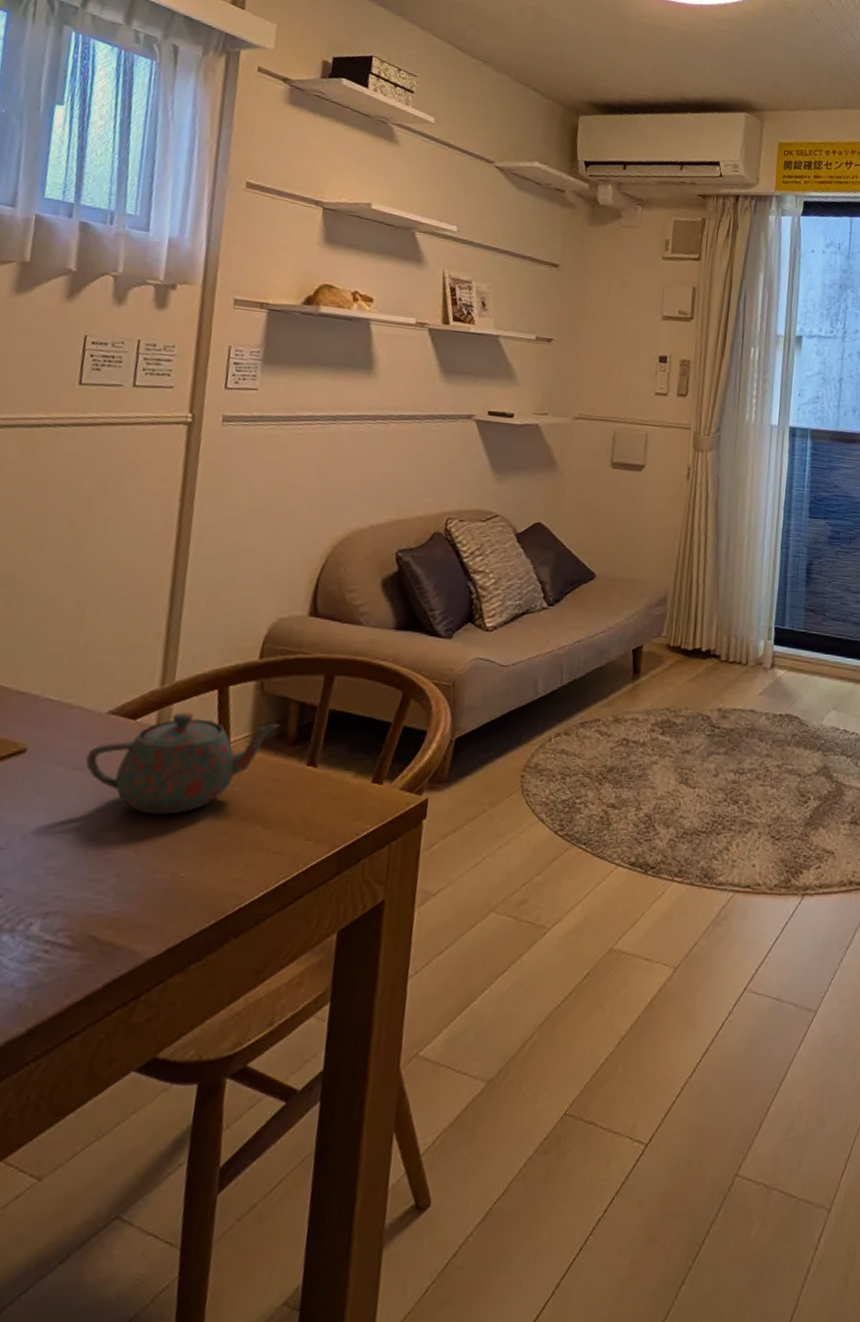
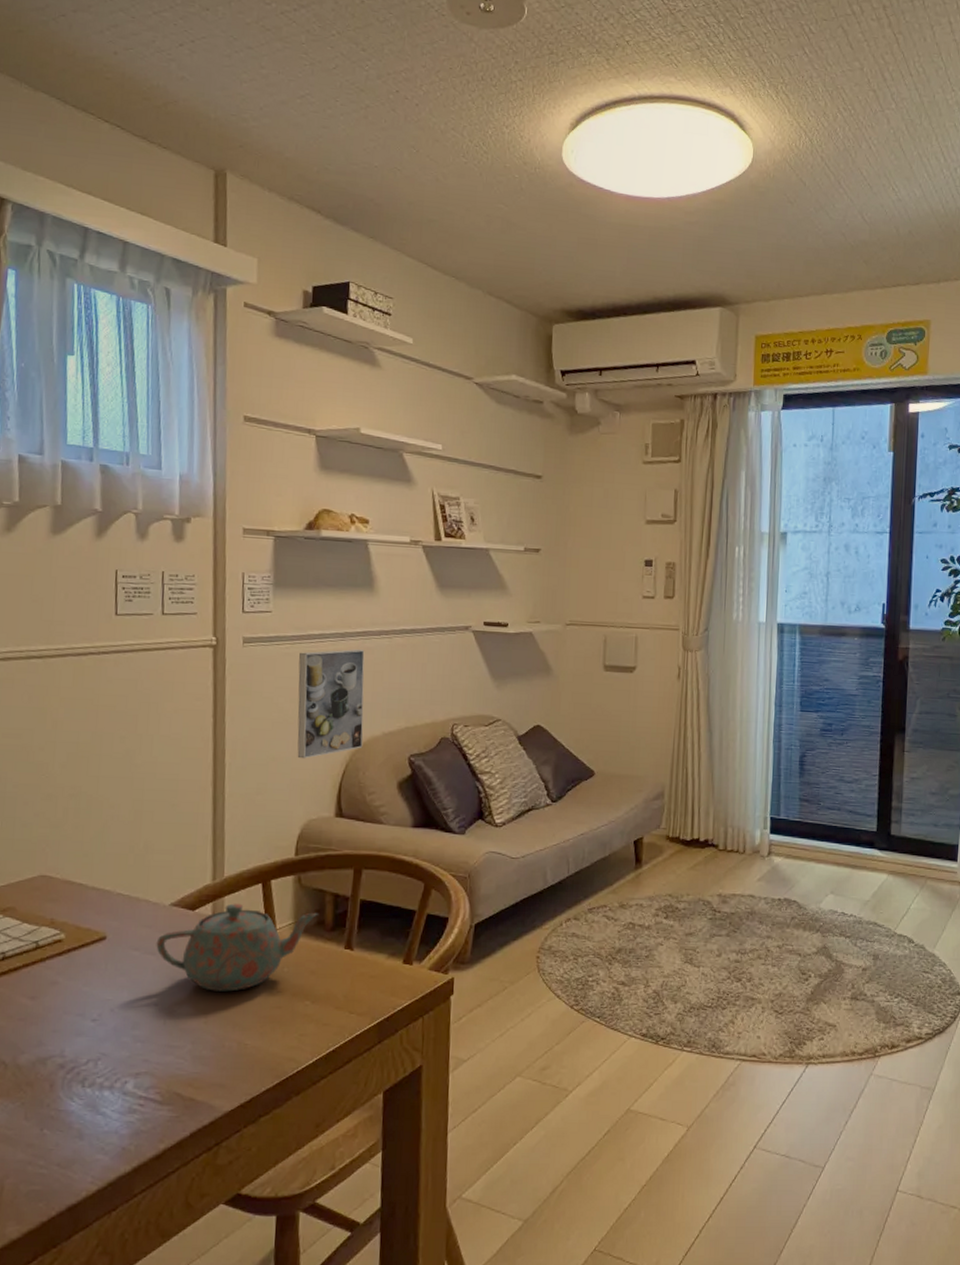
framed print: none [272,433,358,551] -> present [297,649,365,759]

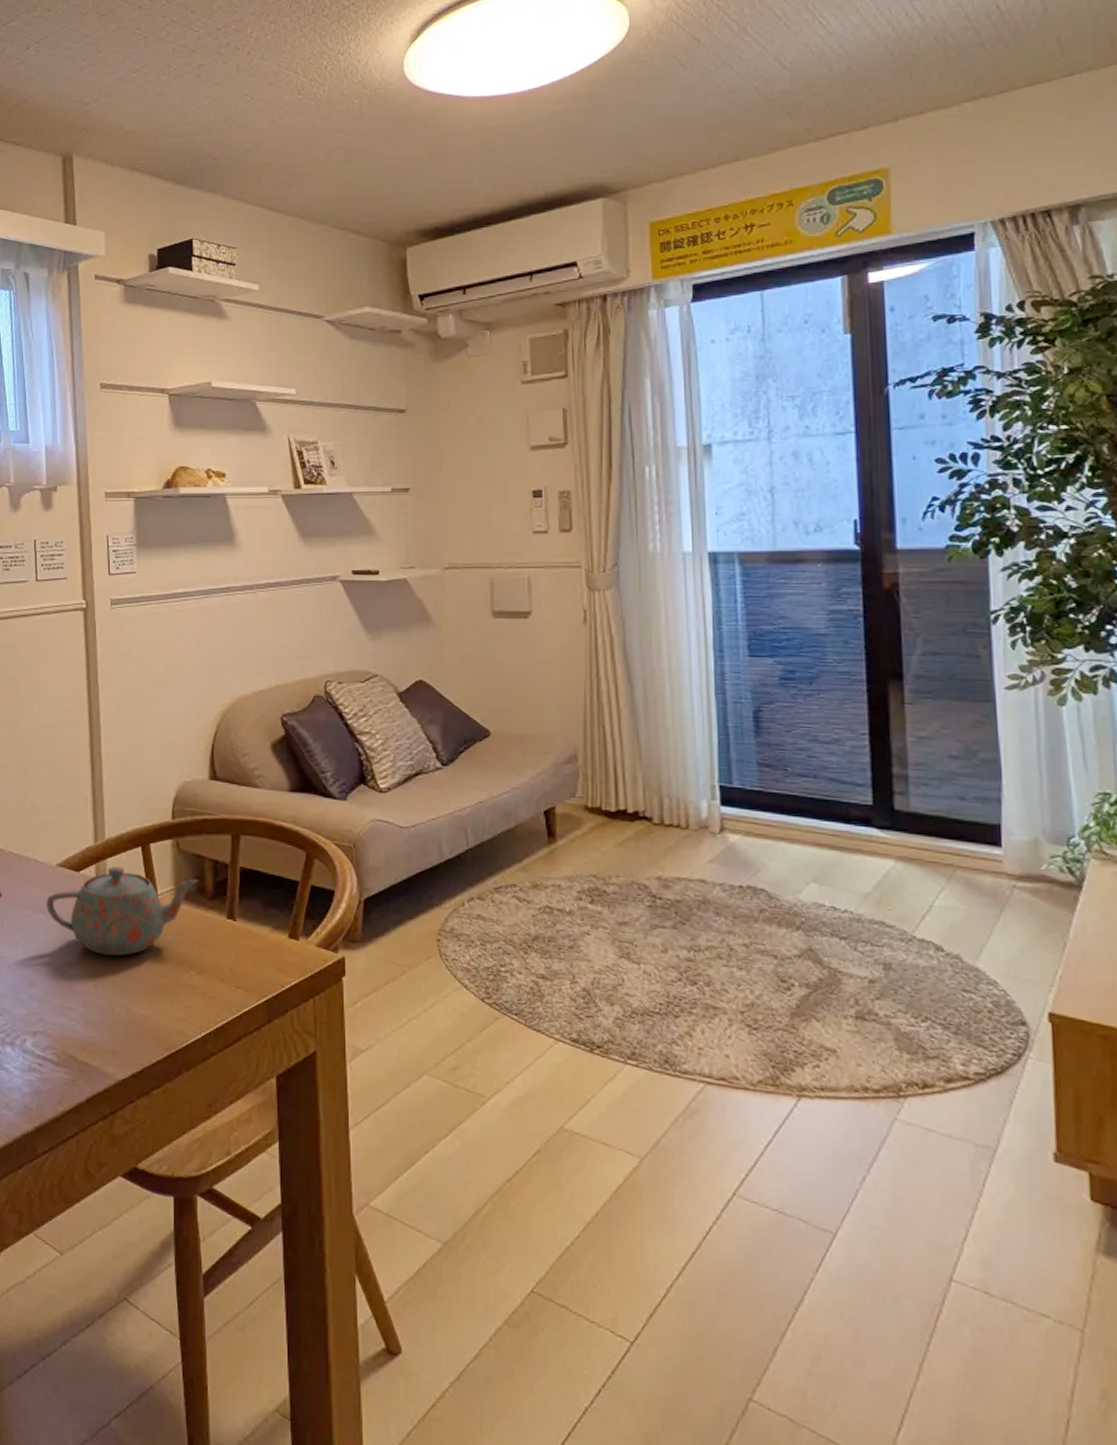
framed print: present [297,649,365,759] -> none [165,606,233,720]

